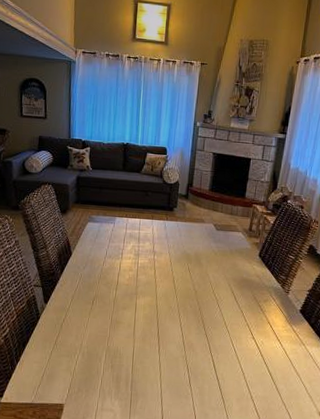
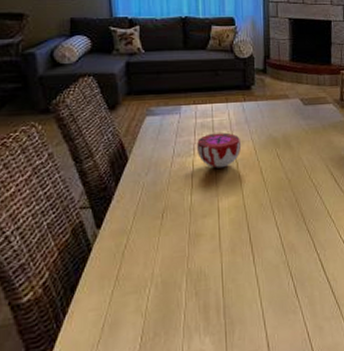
decorative bowl: none [124,243,160,272] -> present [196,132,242,168]

